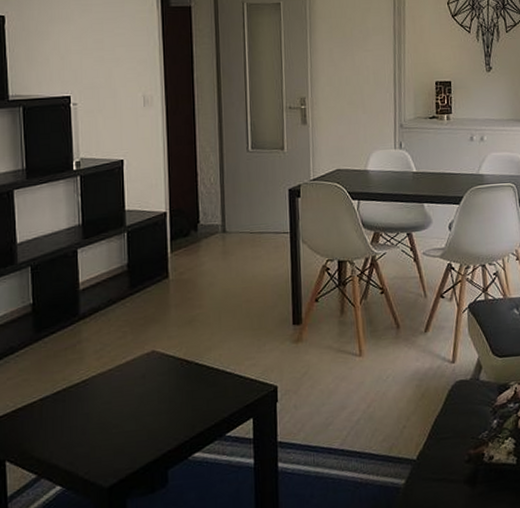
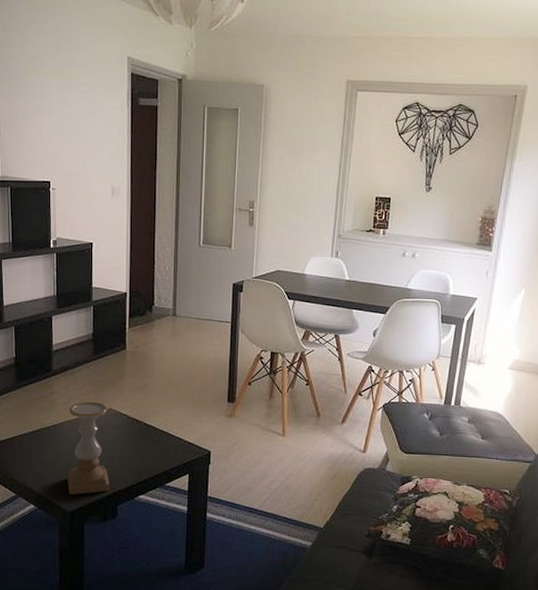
candle holder: none [102,344,156,466] -> present [67,401,109,495]

